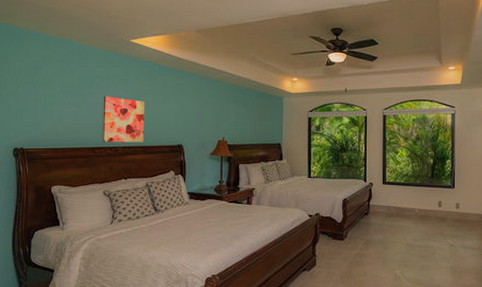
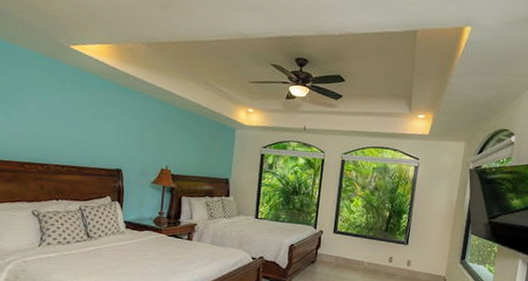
wall art: present [102,96,145,142] -> none [33,106,83,162]

